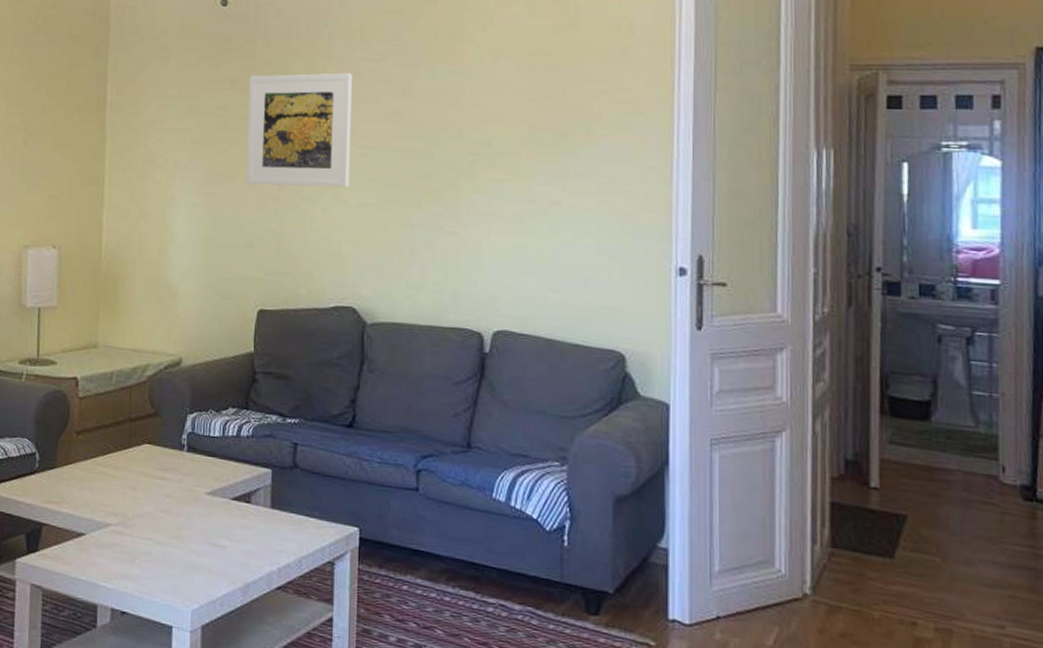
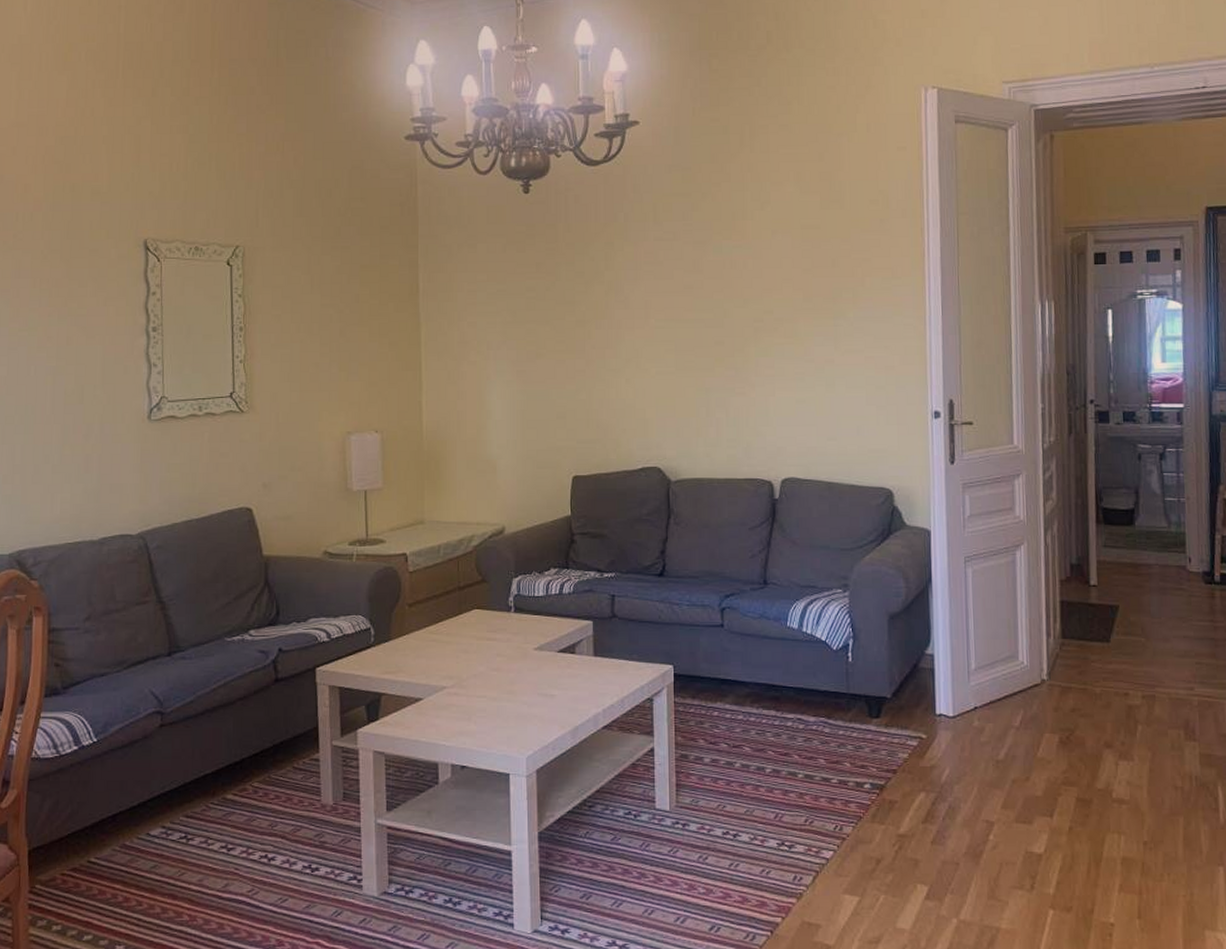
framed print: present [245,73,352,188] -> none [554,252,649,361]

